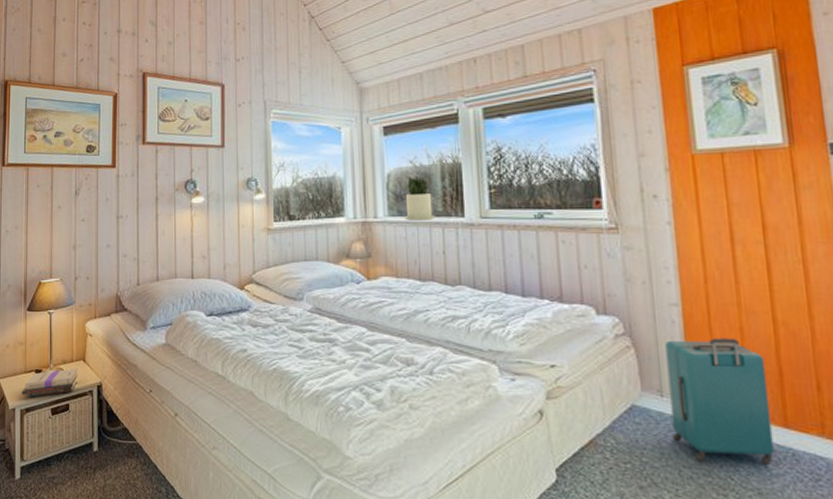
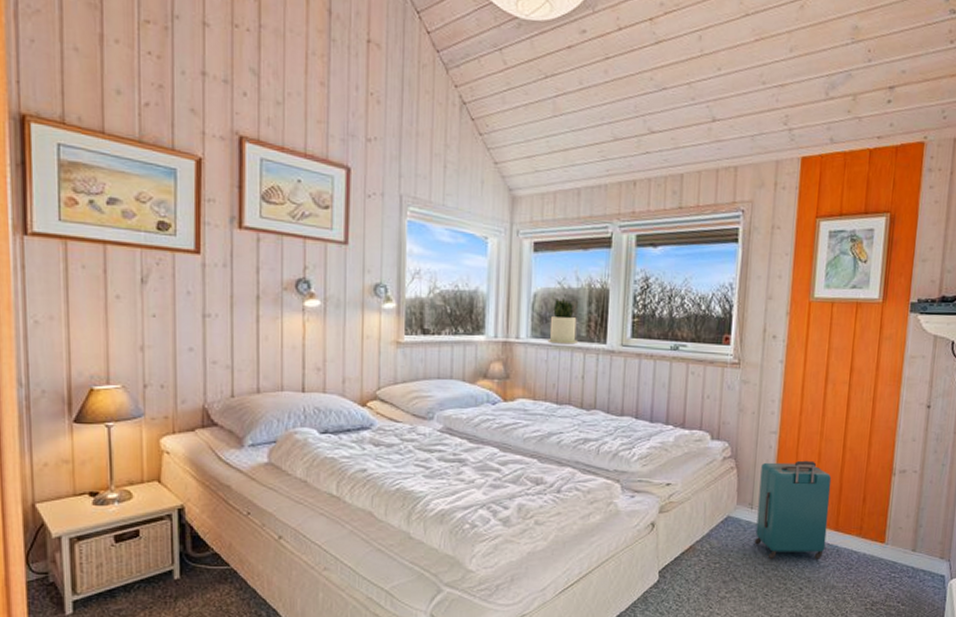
books: present [22,368,78,398] -> none [71,490,151,524]

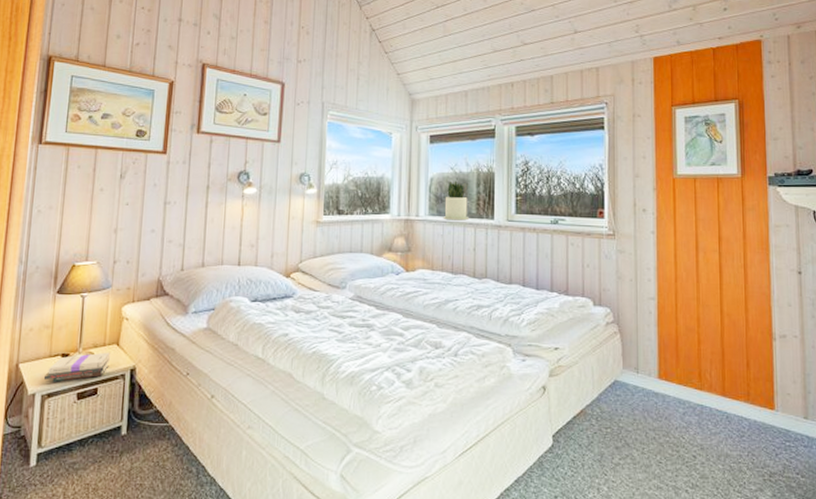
books: none [71,490,151,524] -> present [44,352,110,382]
suitcase: present [754,460,832,560] -> none [643,325,714,426]

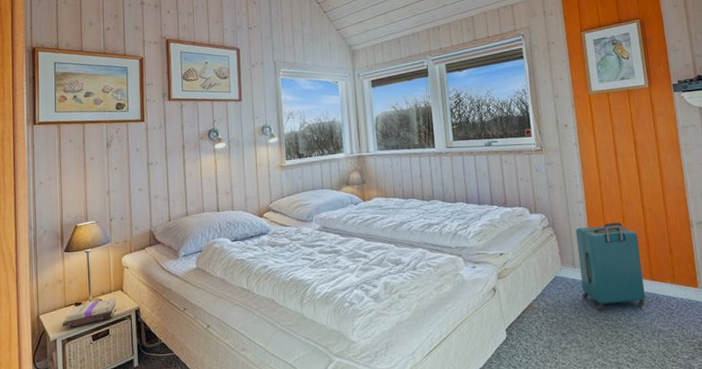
planter: present [443,180,469,221] -> none [390,117,413,153]
suitcase: none [643,325,714,426] -> present [576,222,646,311]

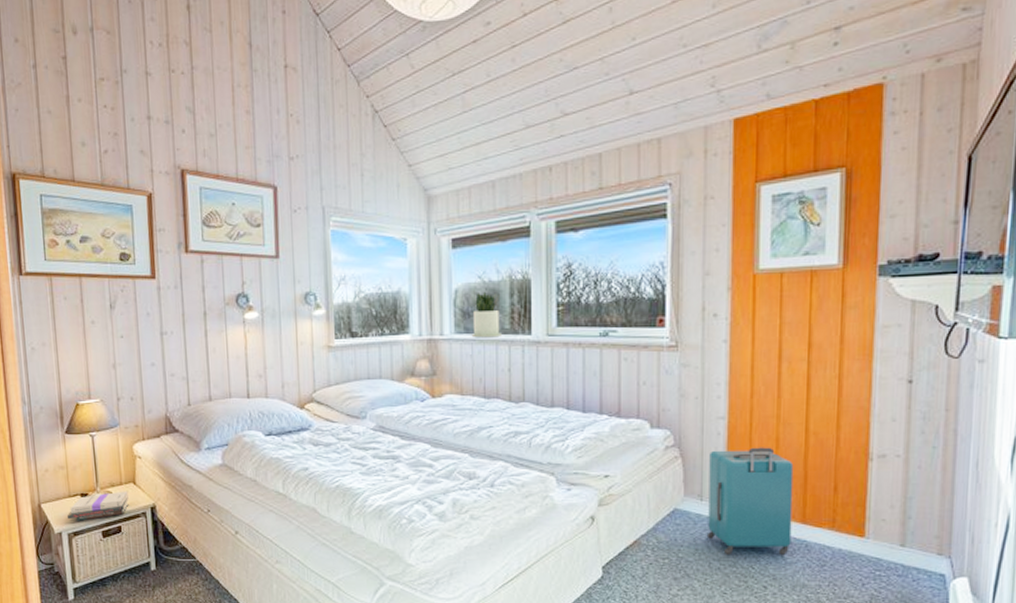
planter: none [390,117,413,153] -> present [471,291,501,338]

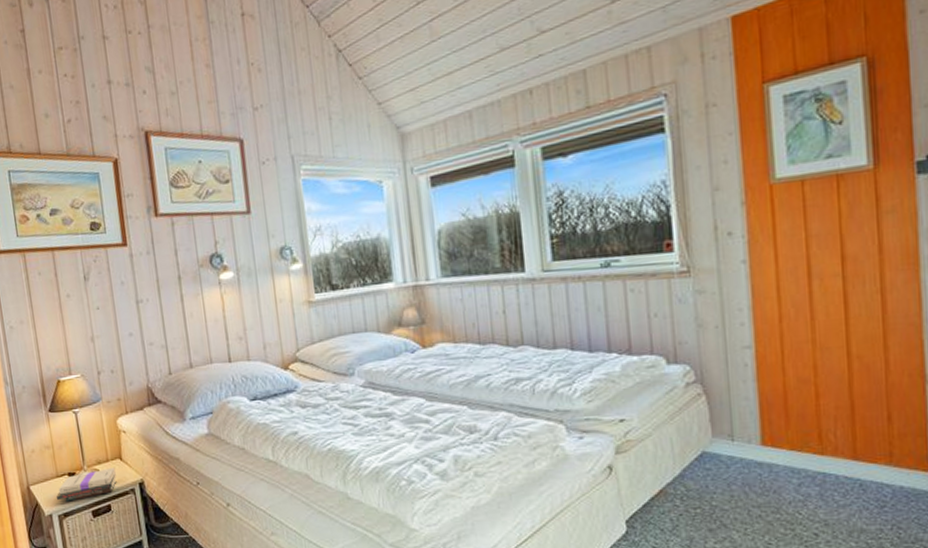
planter: present [471,291,501,338] -> none [459,229,492,281]
suitcase: present [706,447,794,556] -> none [737,376,843,501]

